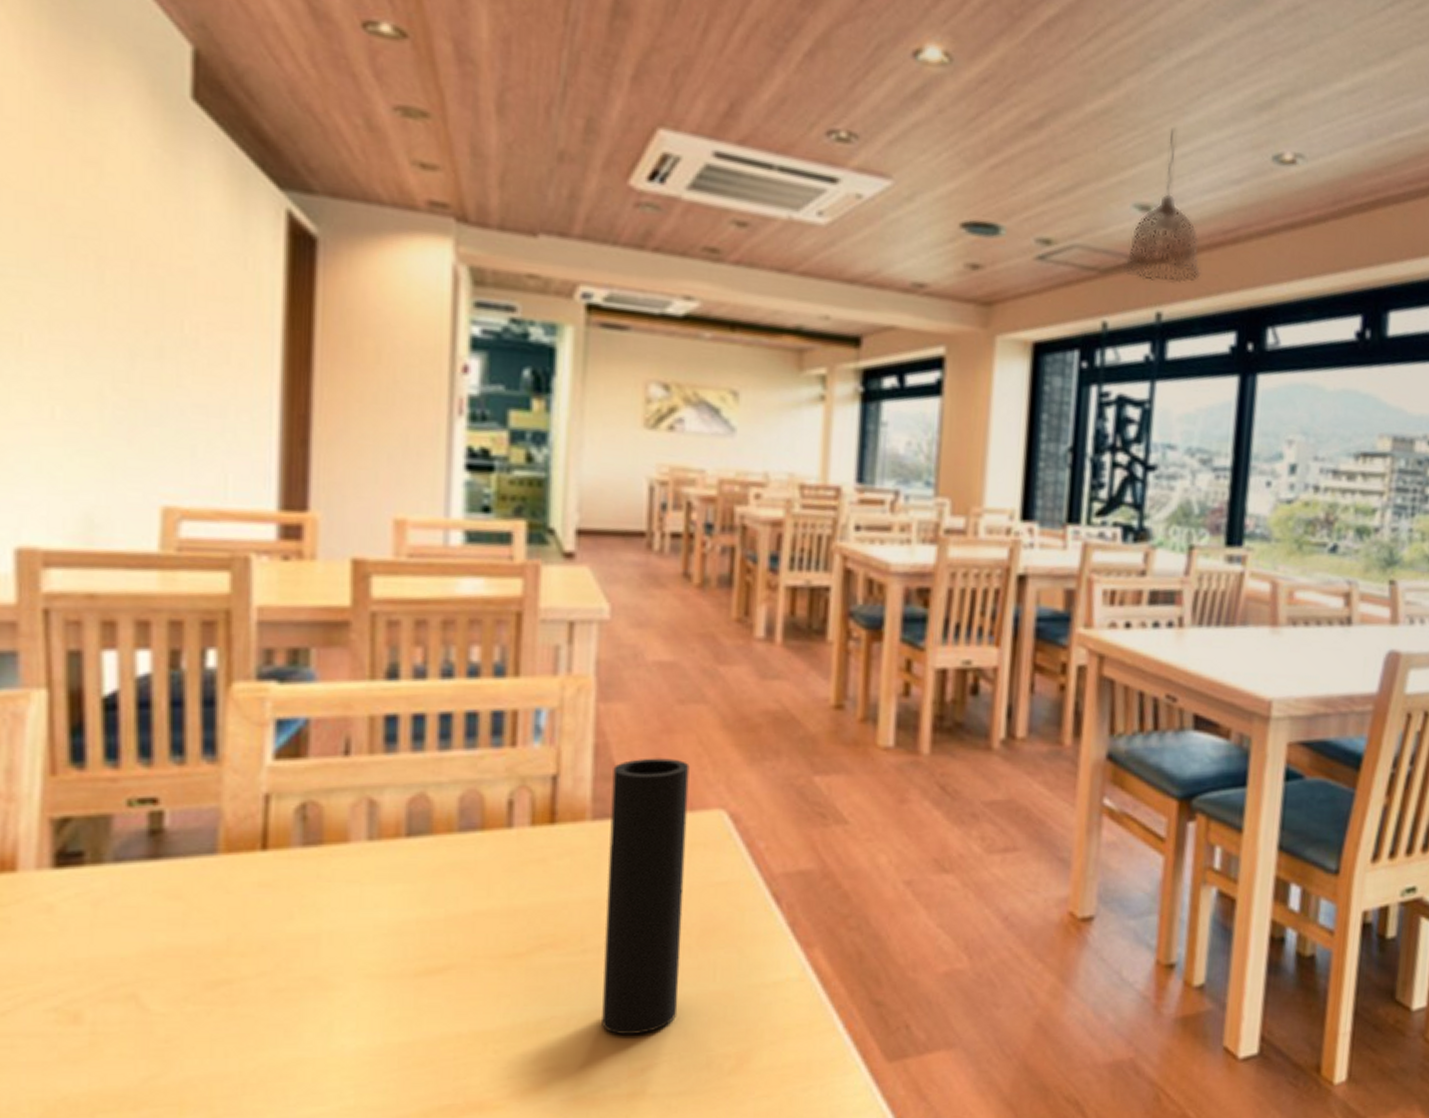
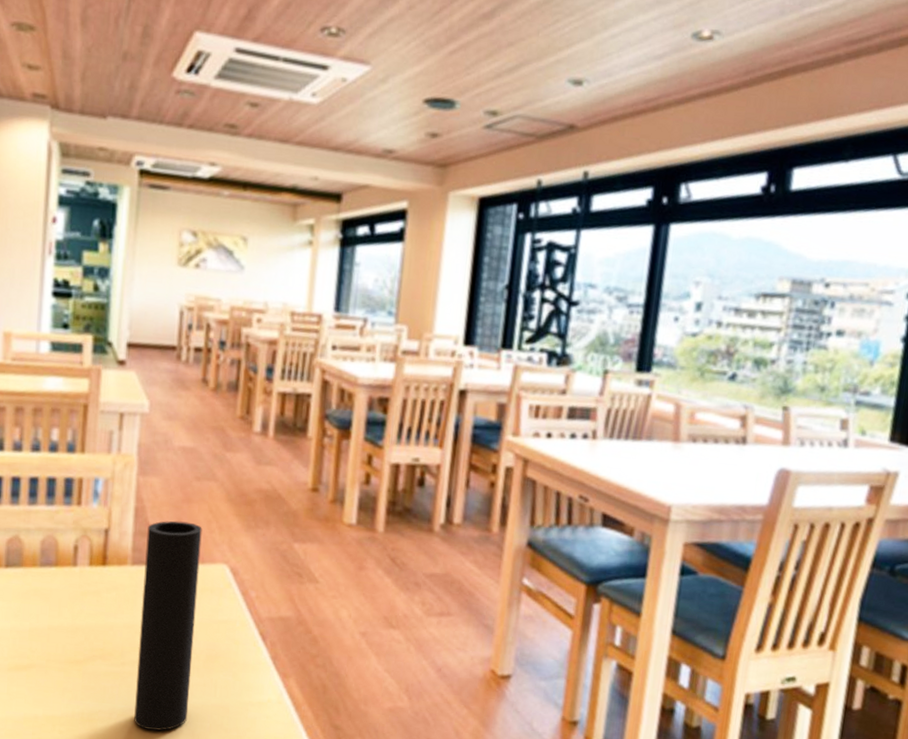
pendant lamp: present [1124,127,1201,284] -> none [557,12,625,146]

